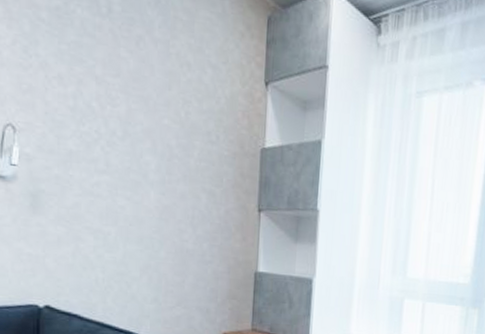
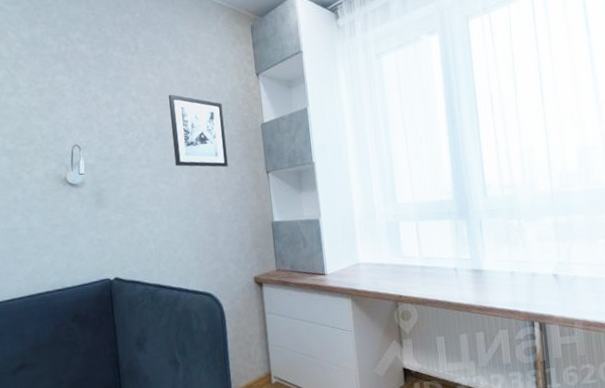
wall art: none [142,83,215,194] -> present [168,94,228,168]

